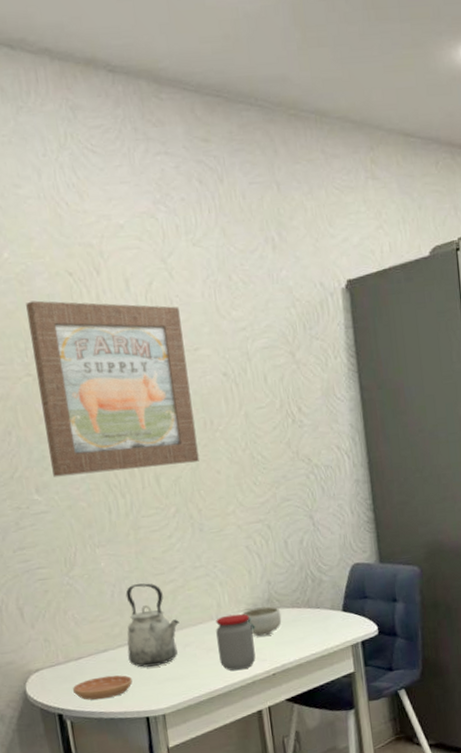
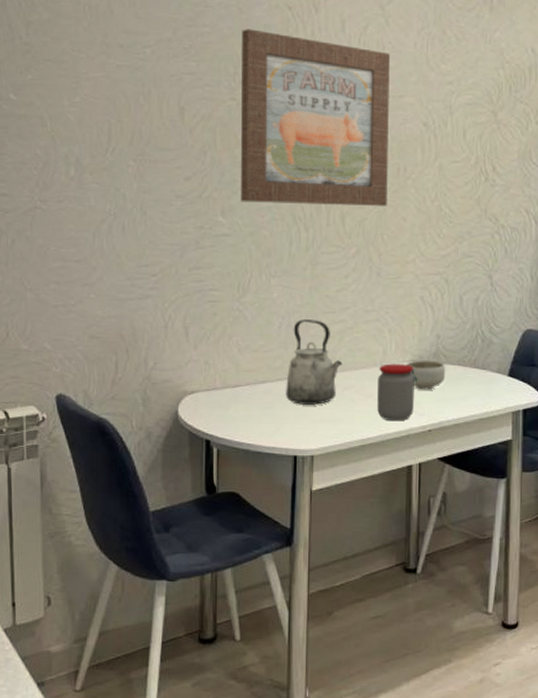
saucer: present [72,675,133,700] -> none [224,408,286,431]

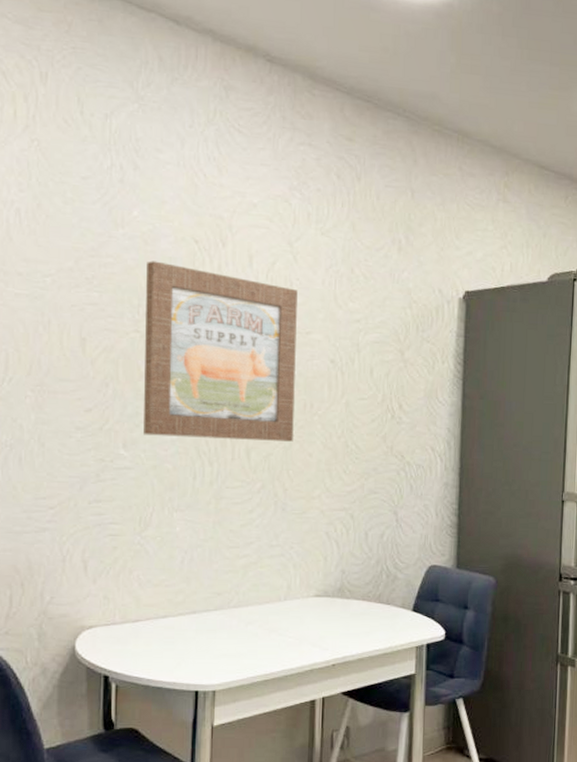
kettle: present [285,318,343,405] -> none [187,553,246,640]
jar: present [377,363,414,422] -> none [281,598,319,656]
bowl: present [406,360,446,390] -> none [310,595,350,625]

